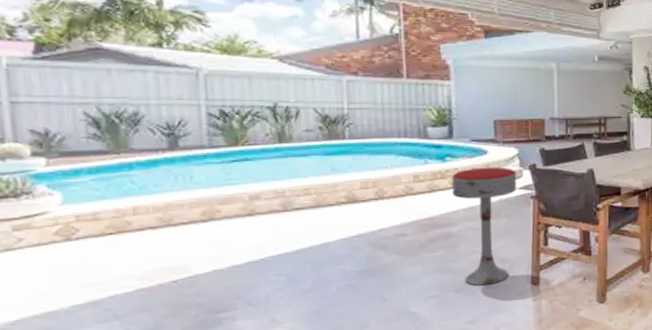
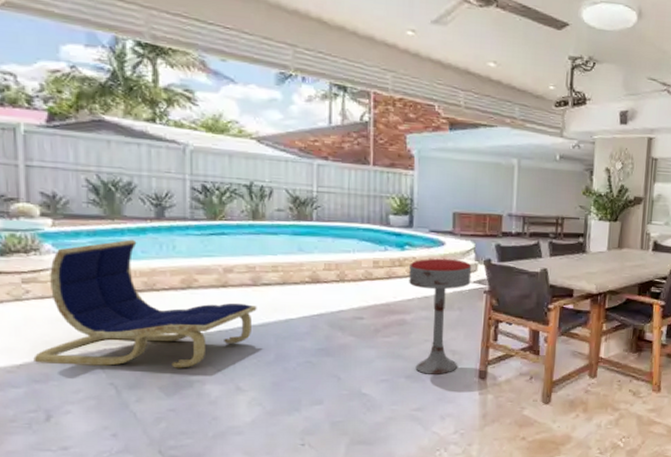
lounge chair: none [31,173,290,317] -> present [33,239,257,368]

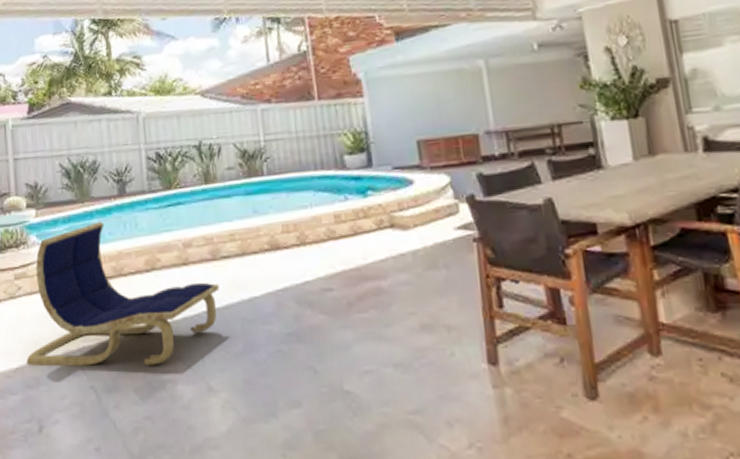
bar stool: present [409,258,472,374] -> none [376,200,458,361]

